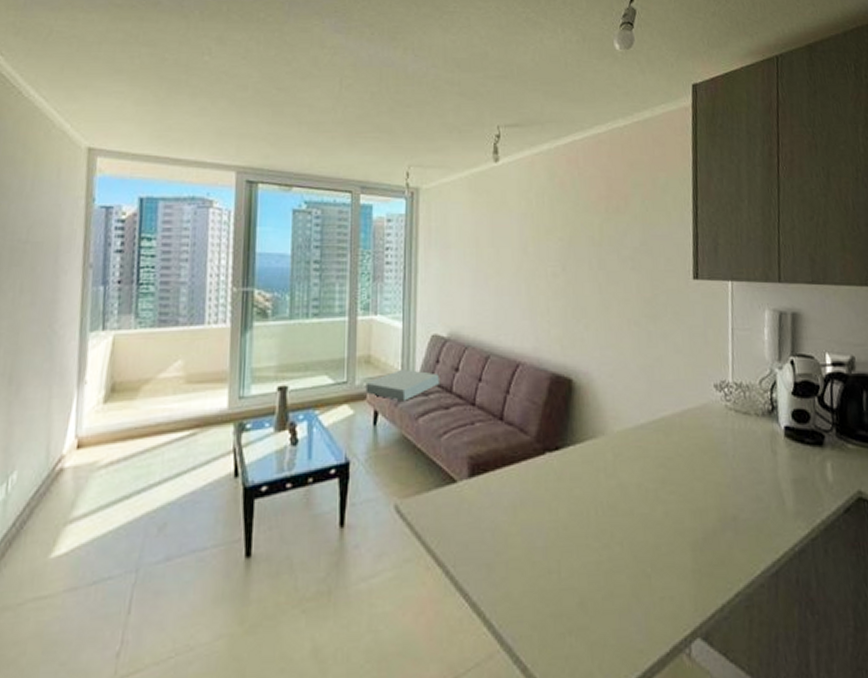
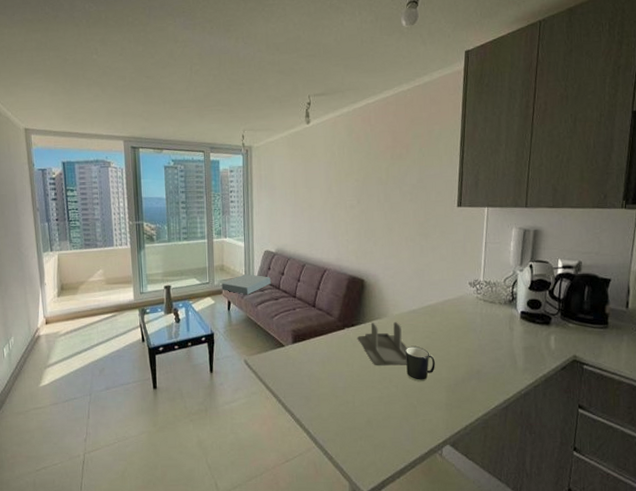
napkin holder: none [564,443,635,512] -> present [358,322,407,366]
mug: none [631,480,675,535] -> present [404,346,435,381]

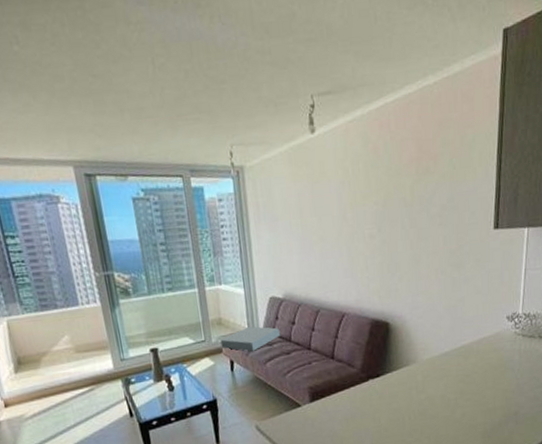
napkin holder: present [358,322,407,366] -> none [384,367,440,418]
mug: present [404,346,435,381] -> none [436,392,470,430]

